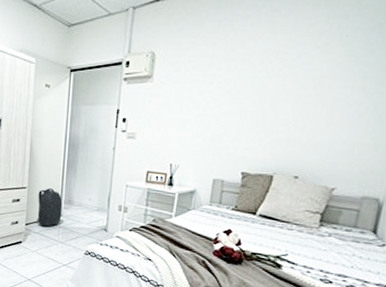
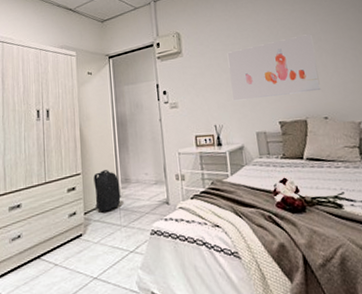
wall art: none [198,76,314,147] -> present [227,34,321,101]

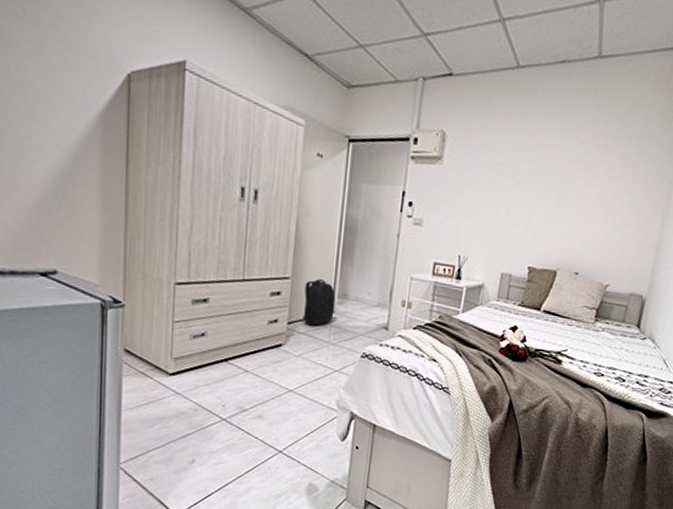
wall art: present [227,34,321,101] -> none [487,173,594,243]

